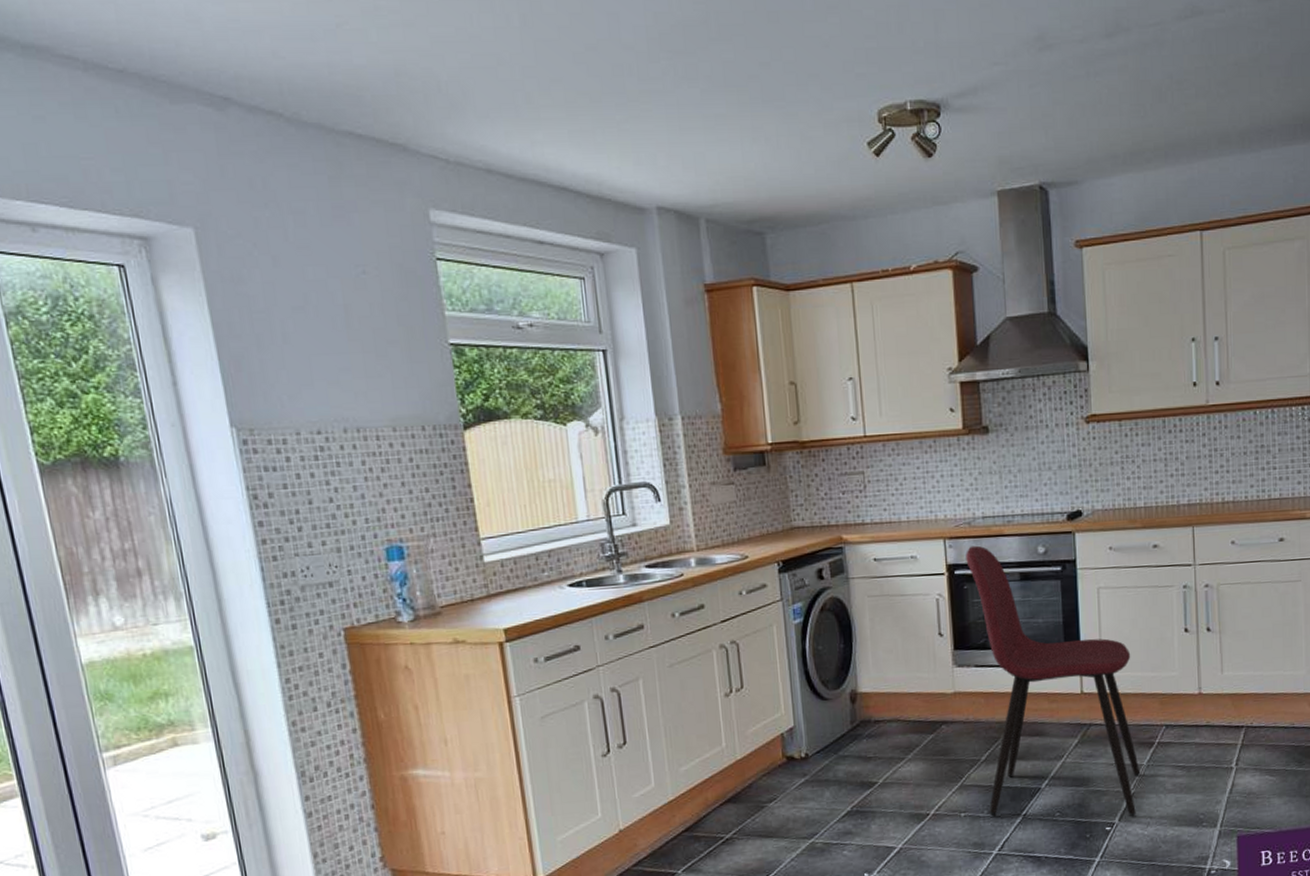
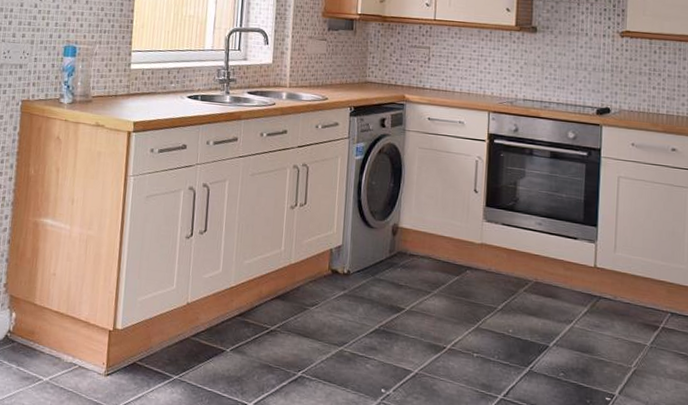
dining chair: present [966,545,1141,816] -> none [500,121,644,392]

